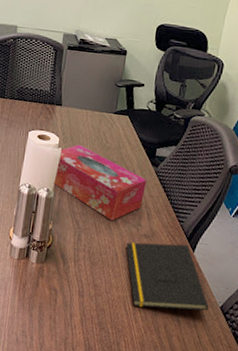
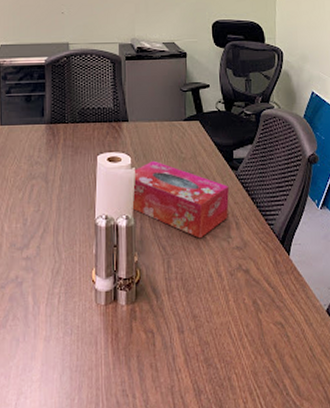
notepad: present [126,242,209,311] -> none [220,249,316,330]

